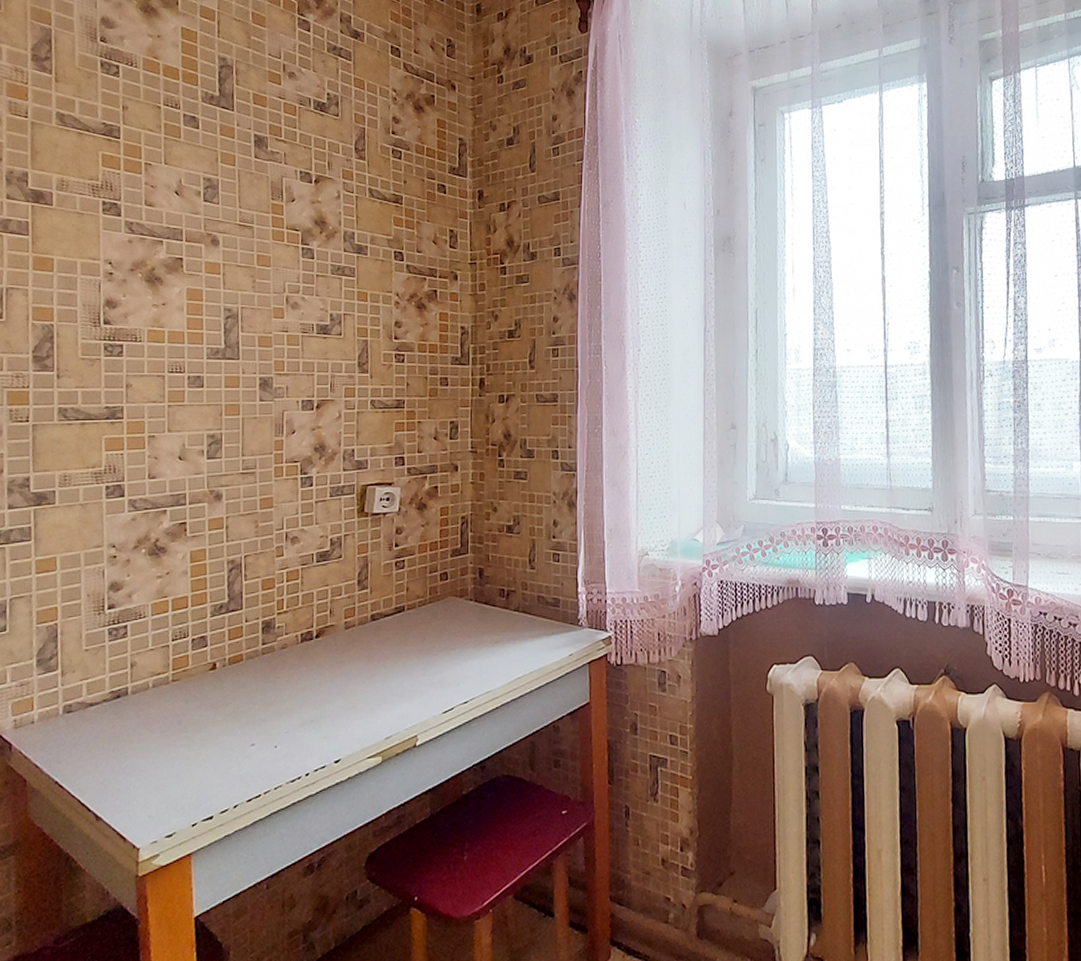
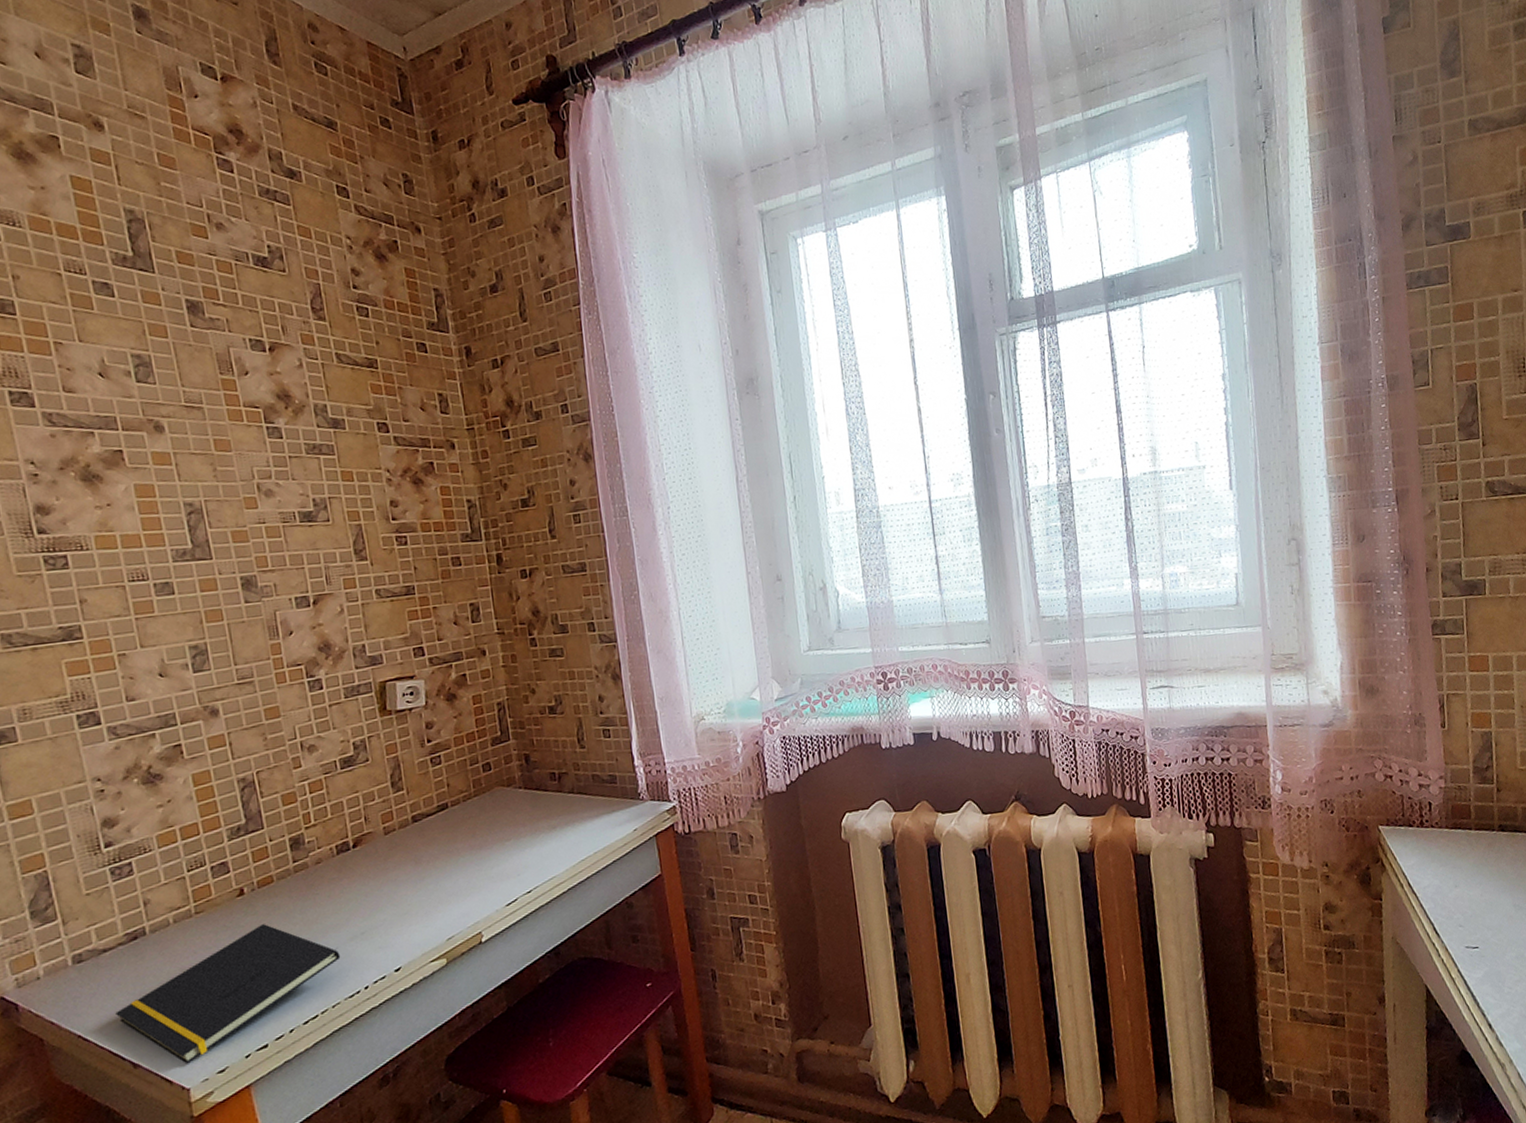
notepad: none [90,700,289,824] -> present [115,924,341,1064]

